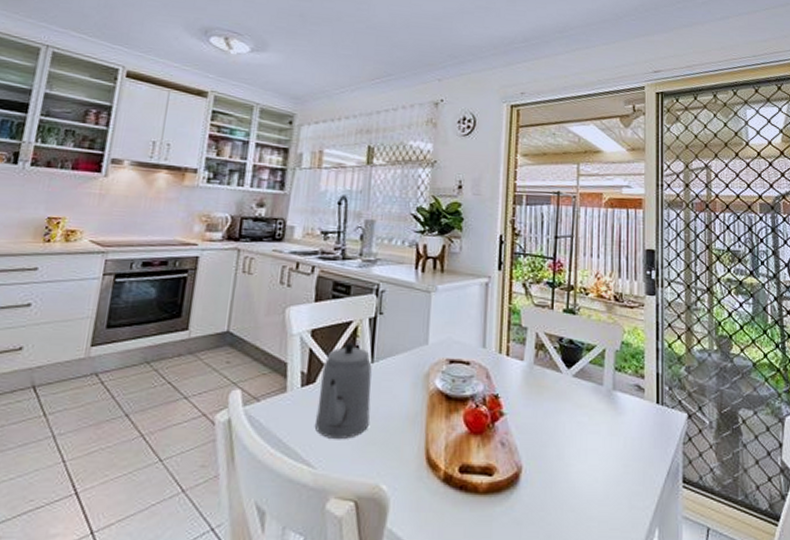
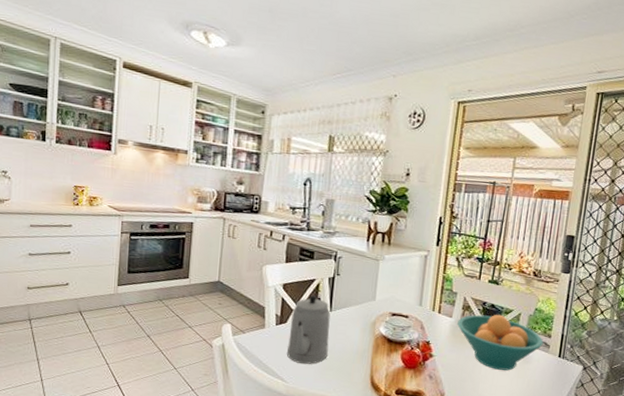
fruit bowl: none [531,352,636,427] -> present [457,314,544,371]

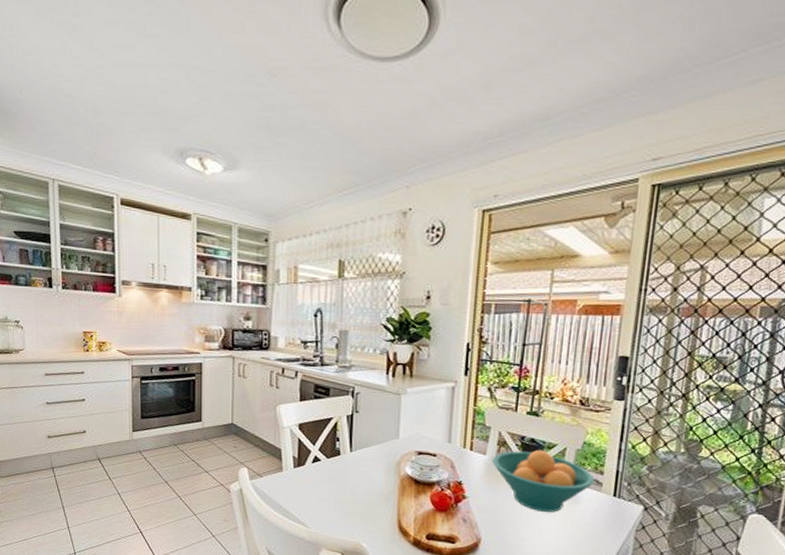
teapot: present [287,295,331,364] -> none [307,435,351,508]

